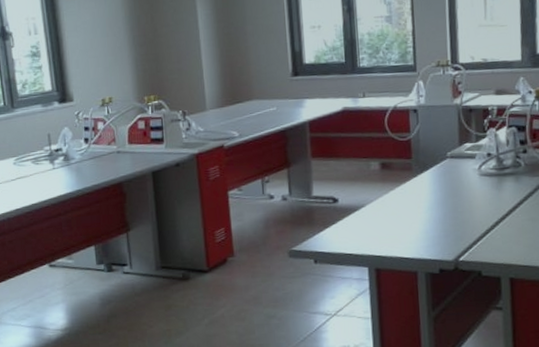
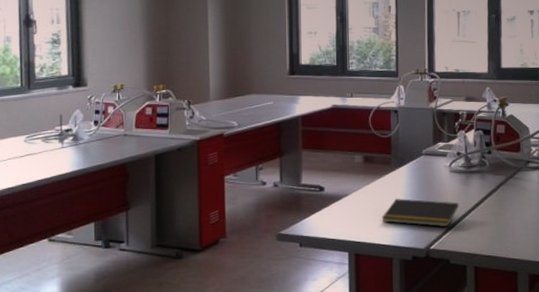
notepad: none [403,207,491,237] -> present [382,198,459,227]

